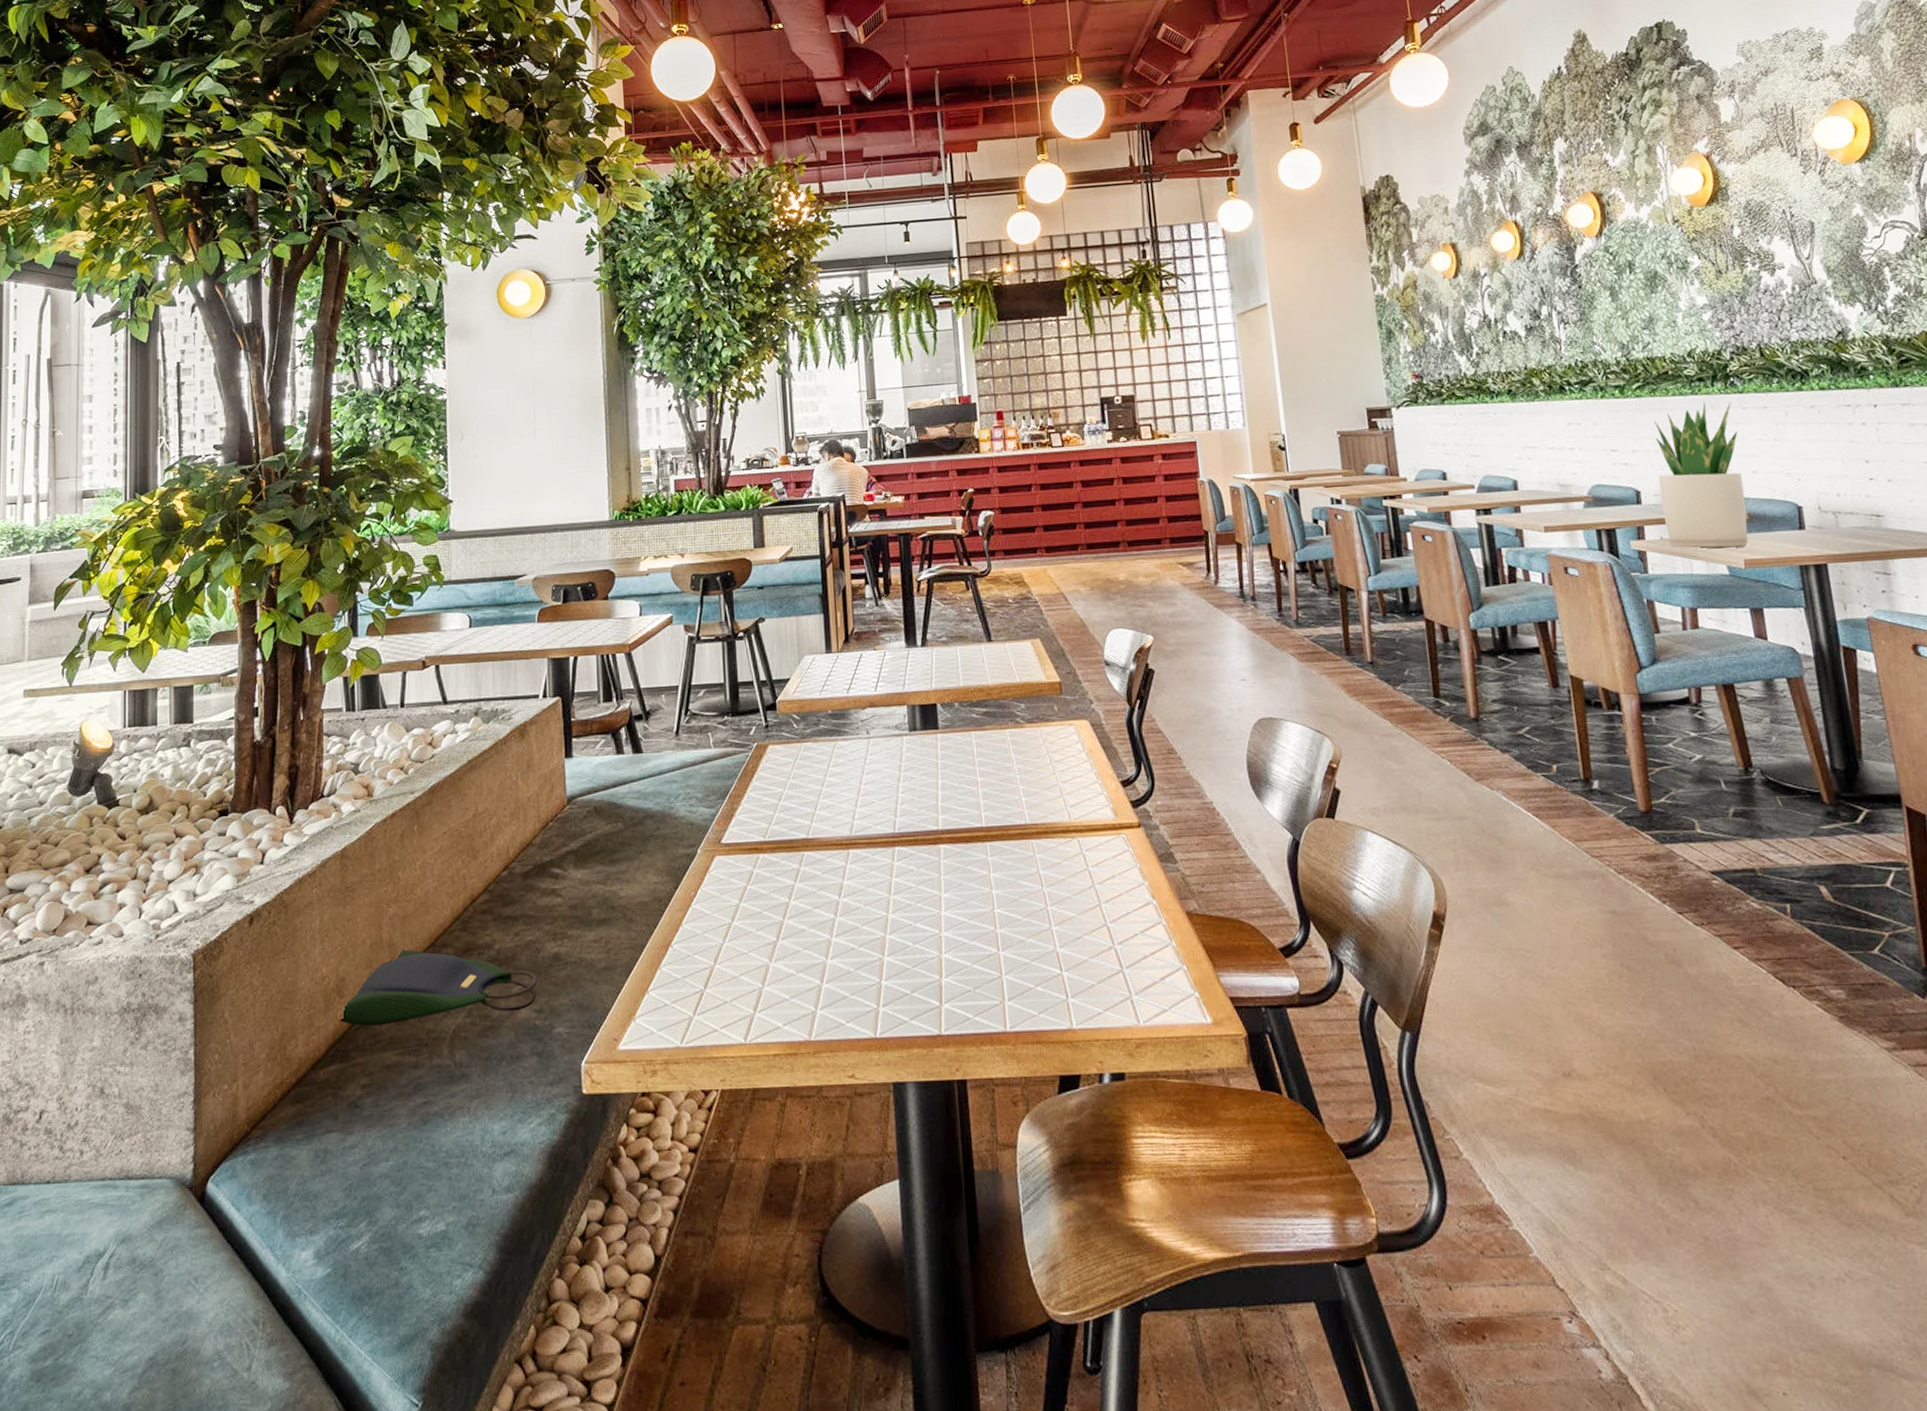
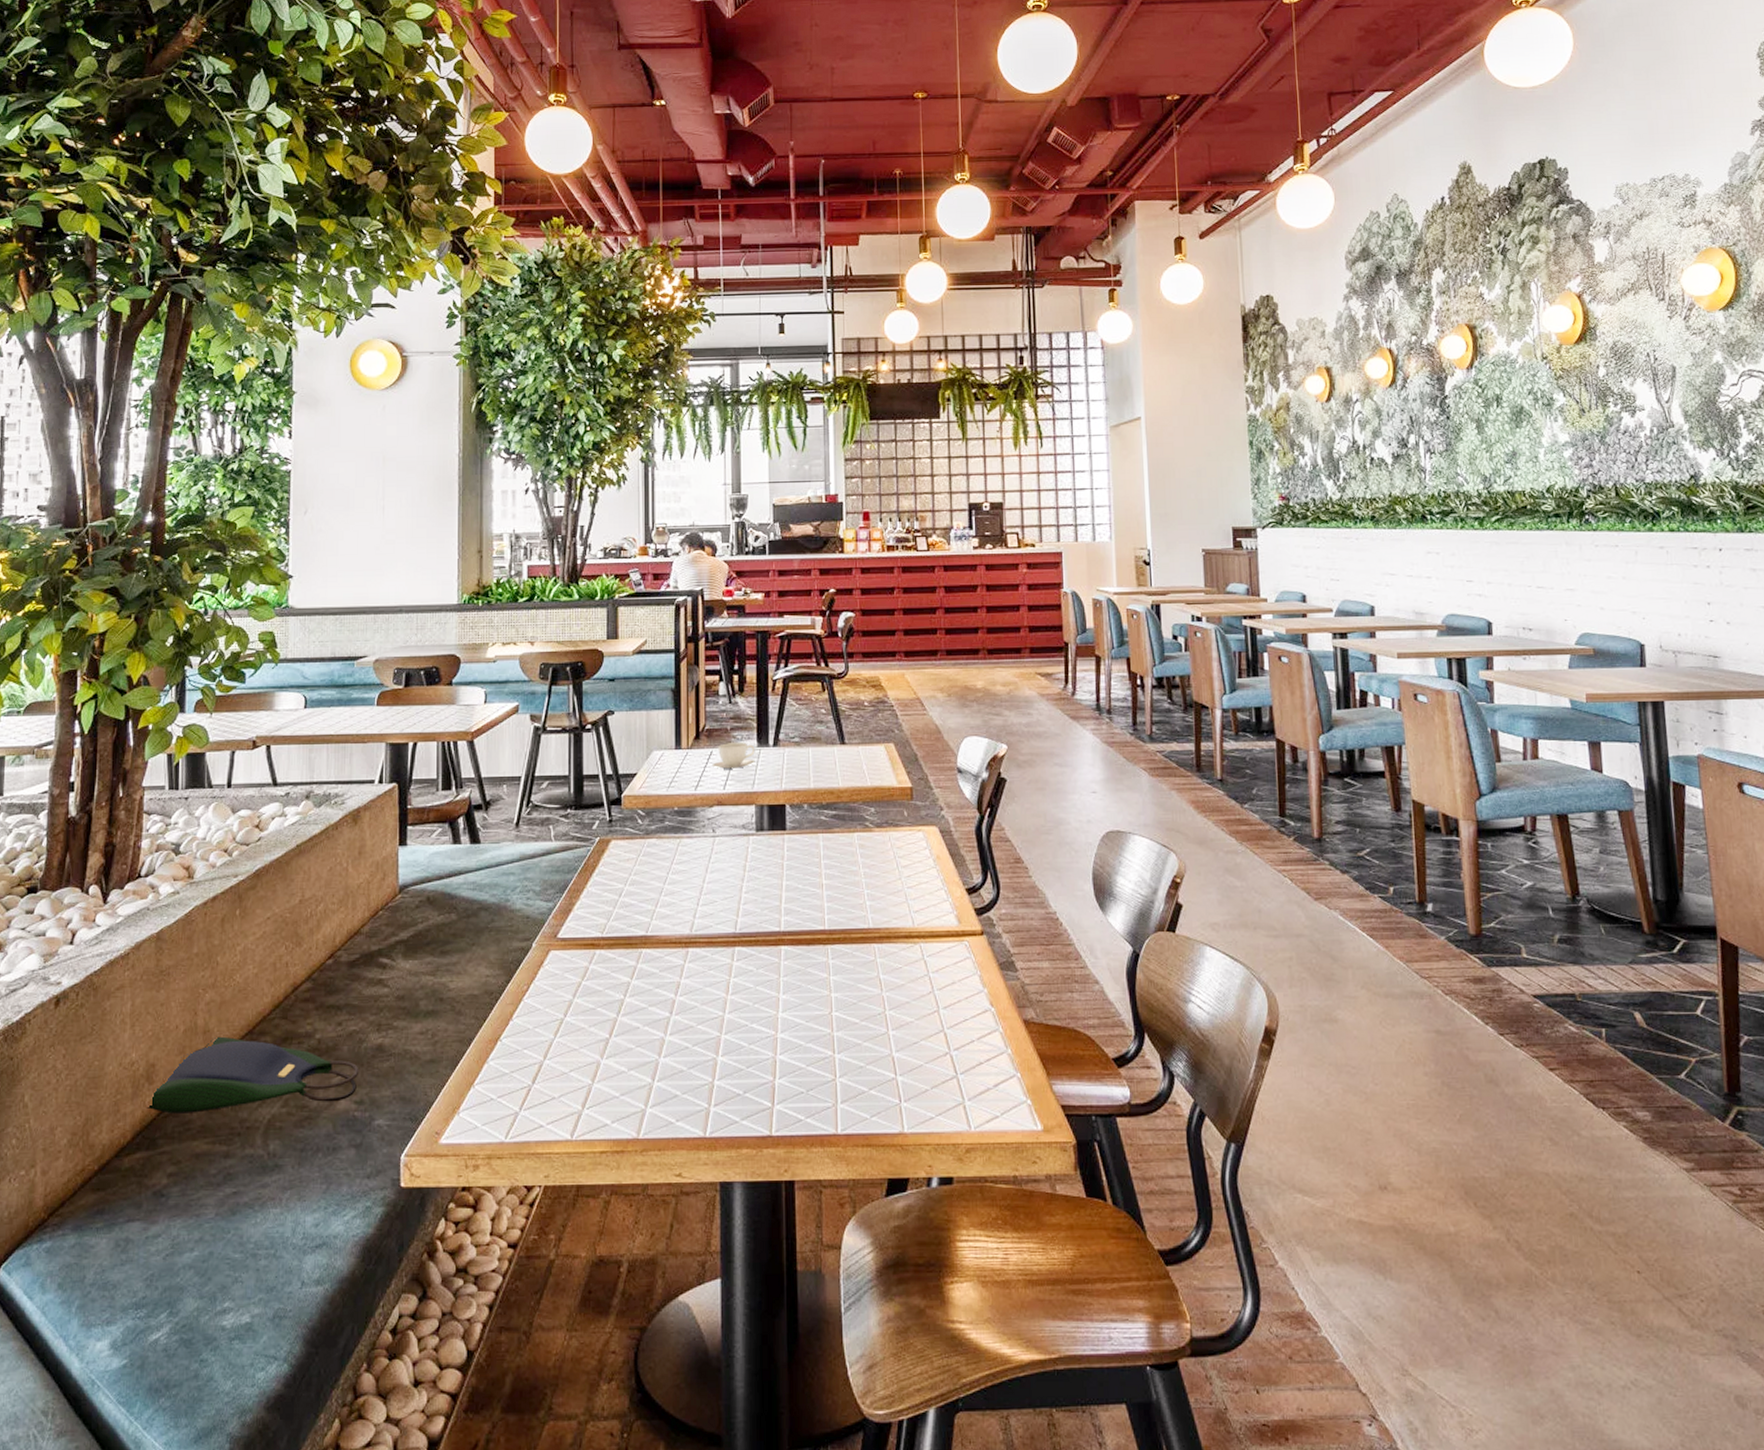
teacup: none [862,644,905,671] -> present [712,743,755,769]
planter: present [1654,401,1748,548] -> none [1509,537,1592,682]

